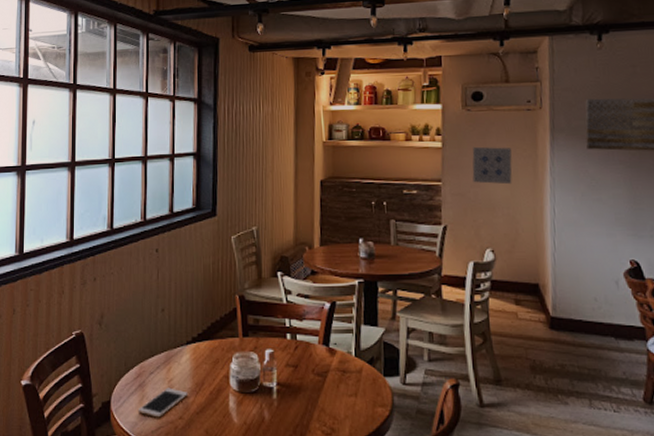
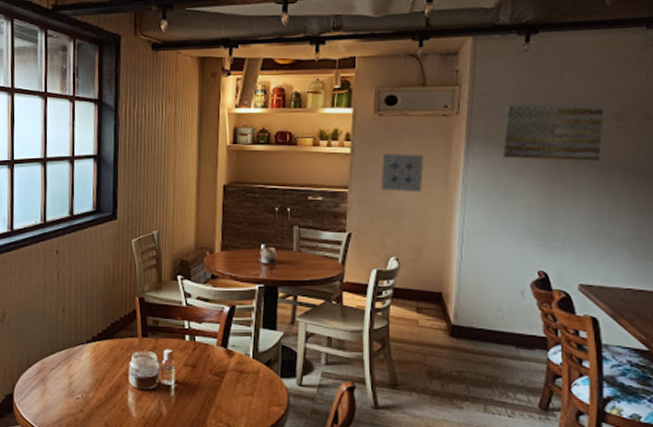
cell phone: present [137,387,189,418] -> none [39,383,89,411]

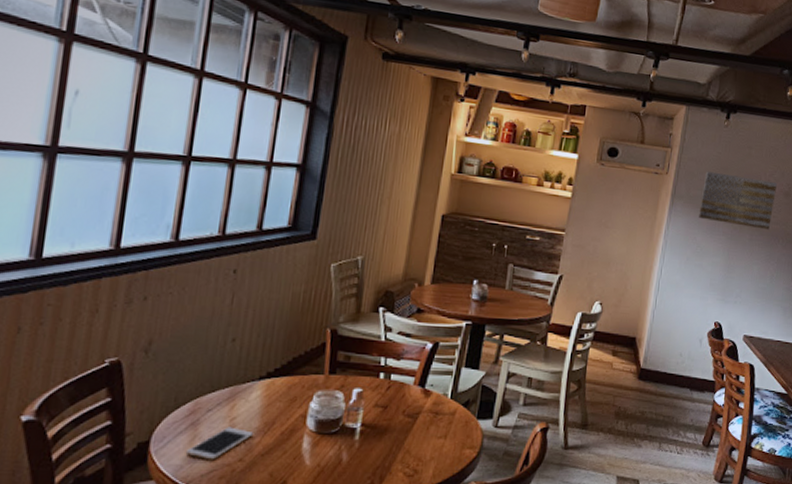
cell phone: none [39,383,89,411] -> present [185,427,254,460]
wall art: present [381,153,423,193] -> none [594,201,634,242]

